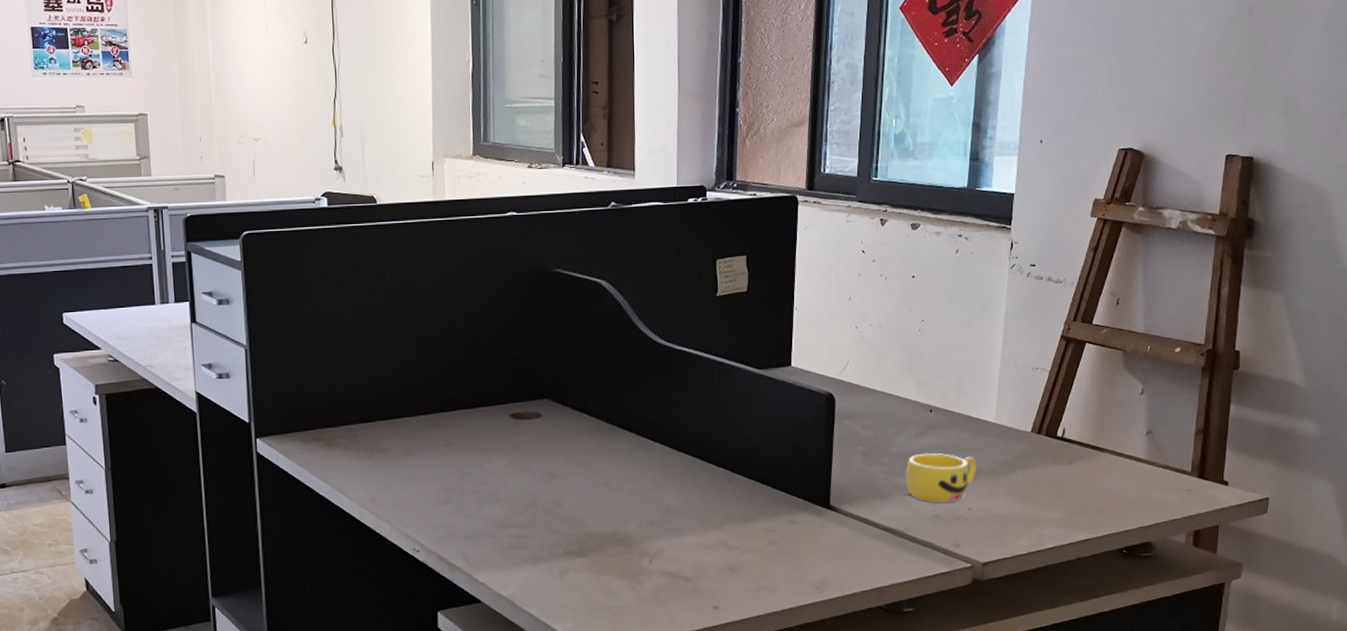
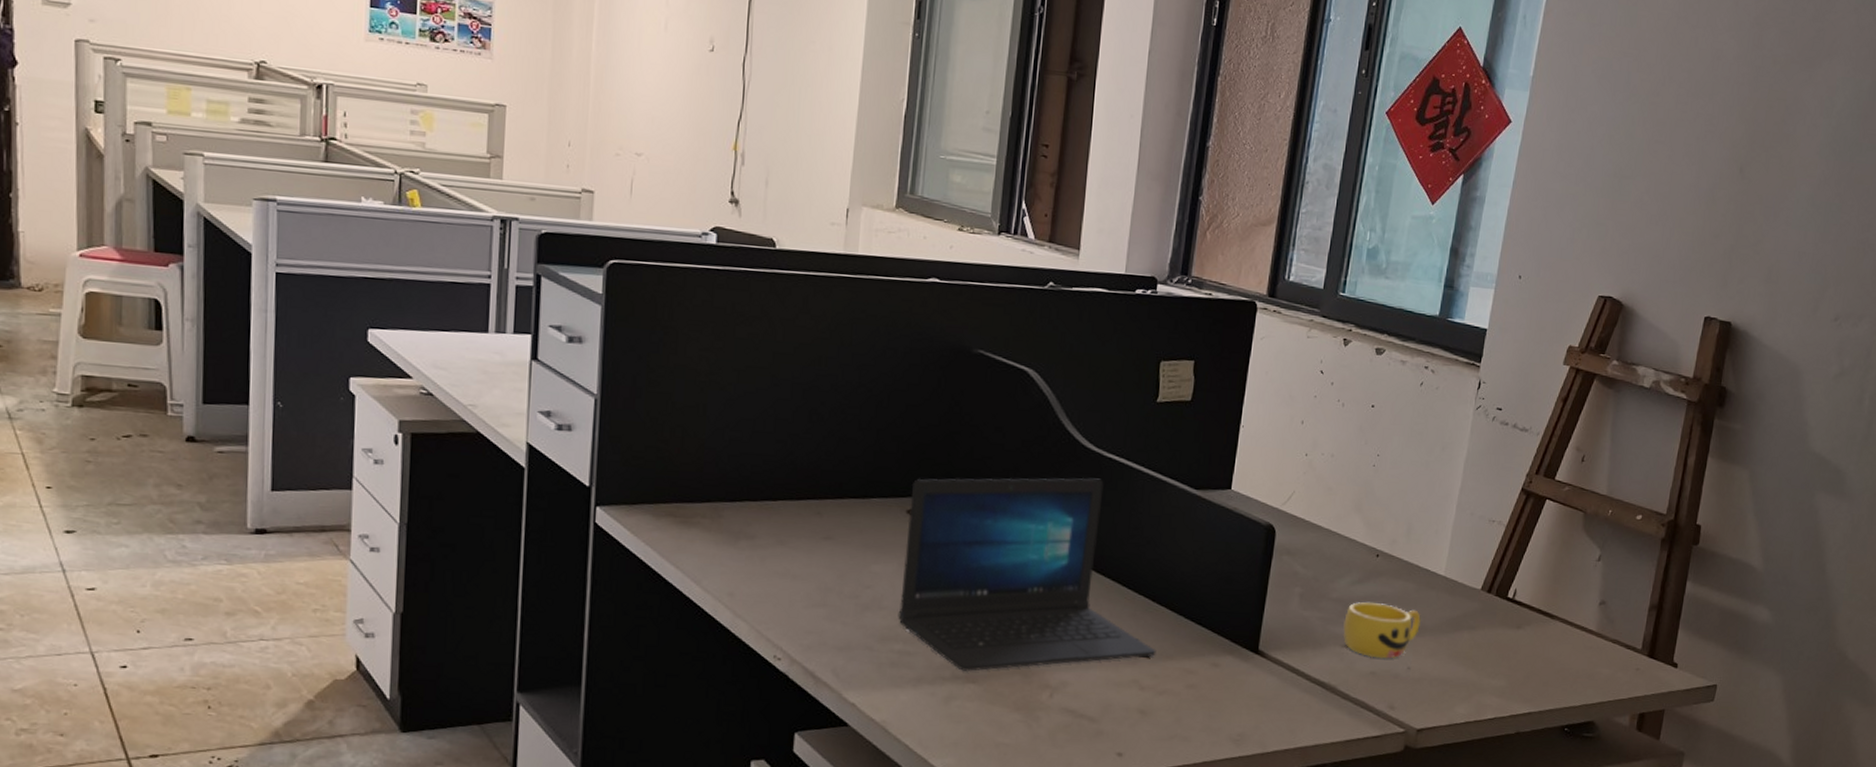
laptop: none [512,369,739,547] -> present [898,478,1156,671]

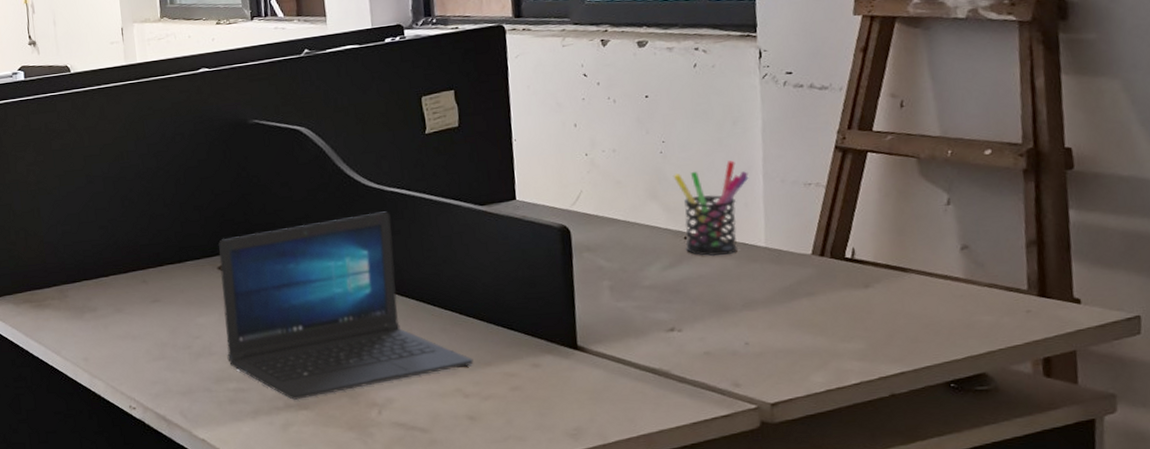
cup: present [1343,601,1421,659] -> none [663,283,750,339]
pen holder: none [1376,485,1445,578] -> present [672,160,749,257]

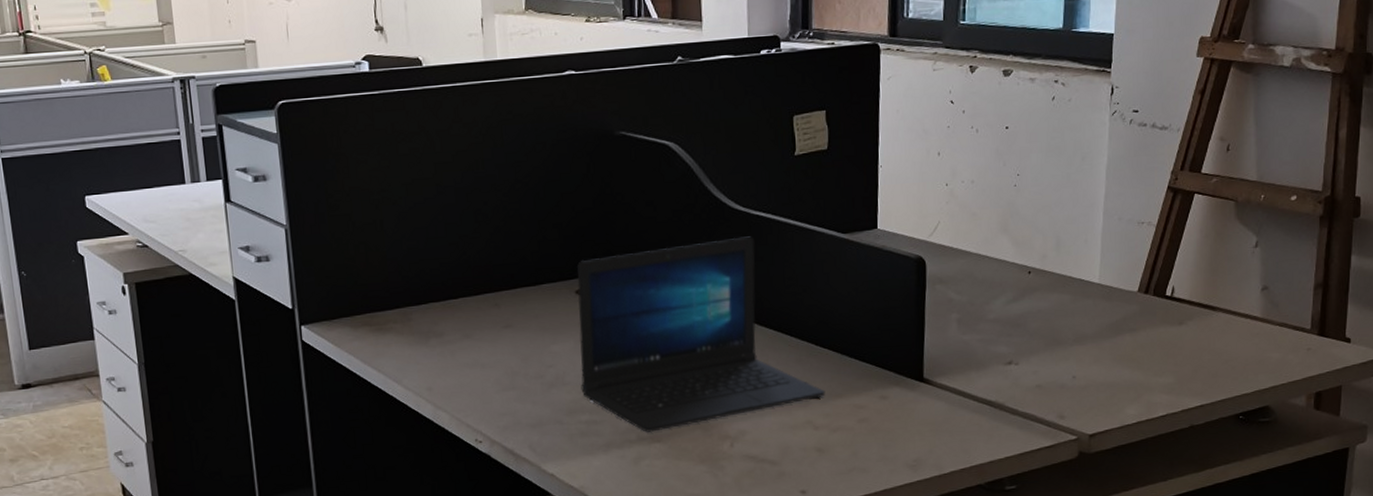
pen holder: present [672,160,749,257] -> none [1023,197,1091,292]

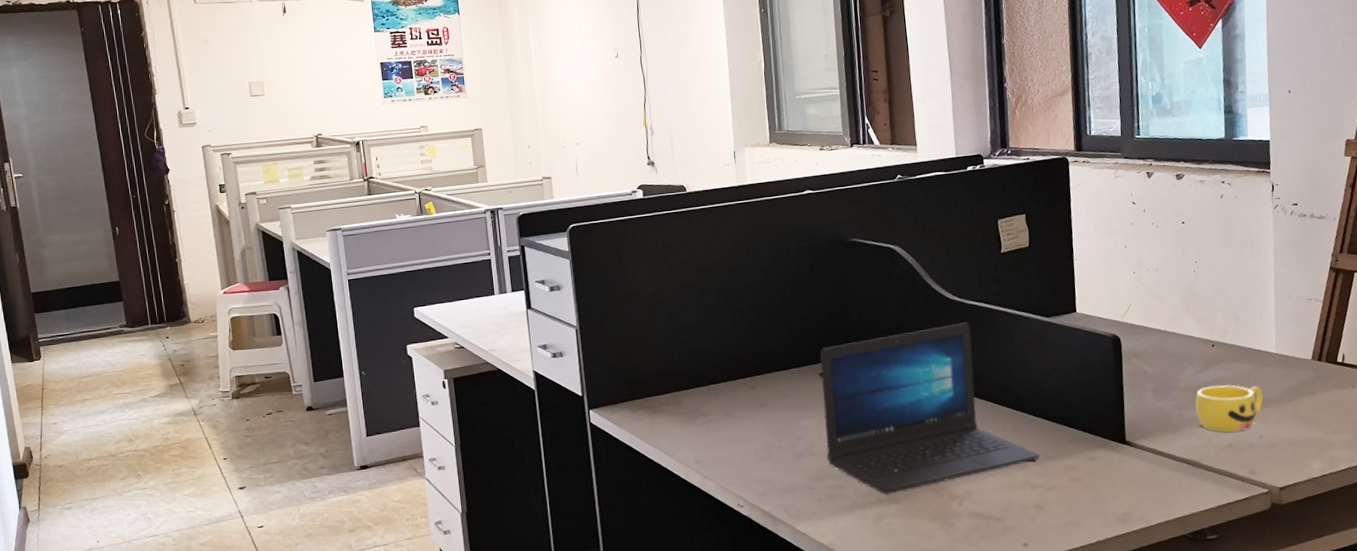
cup: none [1004,318,1080,372] -> present [1195,385,1264,433]

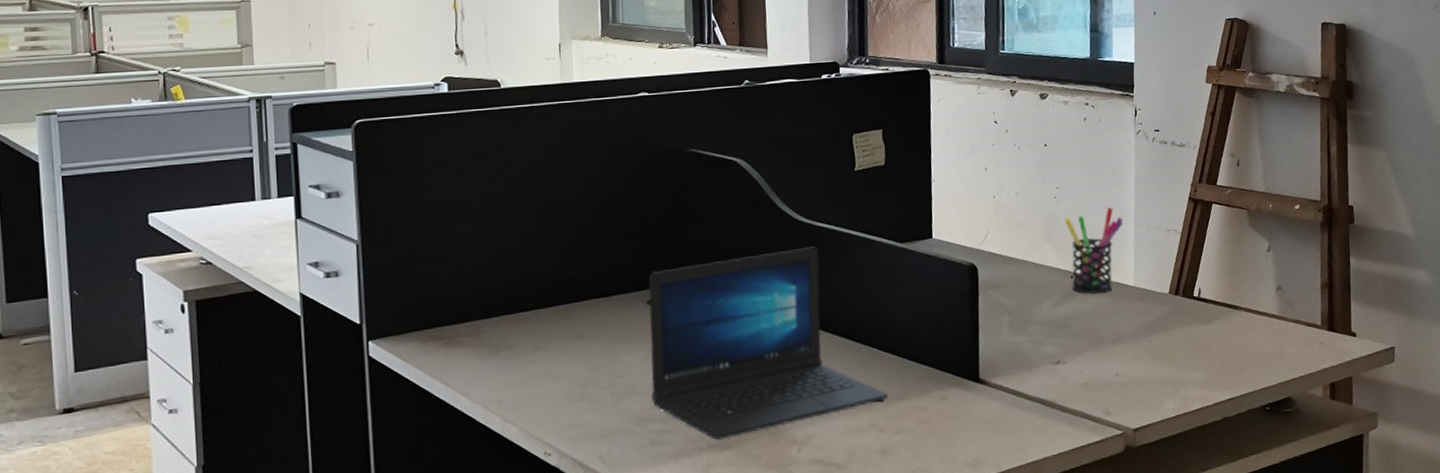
cup: present [1195,385,1264,433] -> none [1051,319,1120,370]
pen holder: none [1203,279,1263,362] -> present [1064,207,1123,295]

